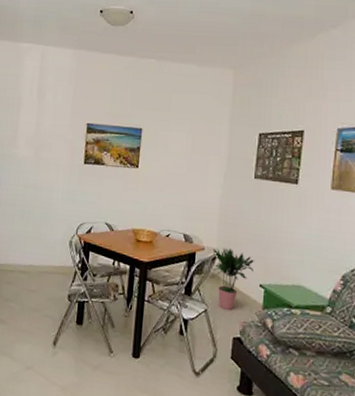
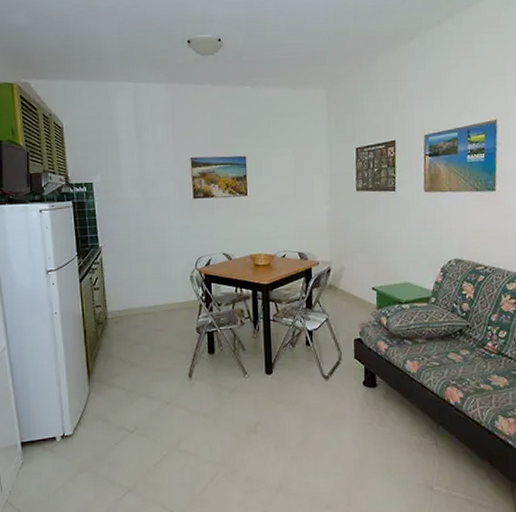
potted plant: present [212,248,255,310] -> none [326,259,366,315]

